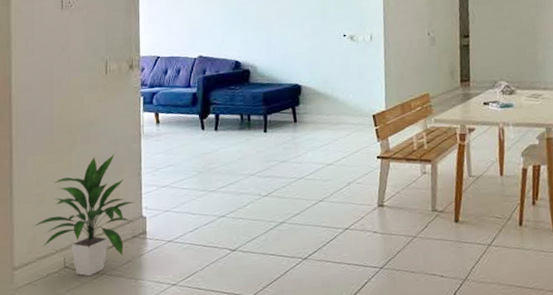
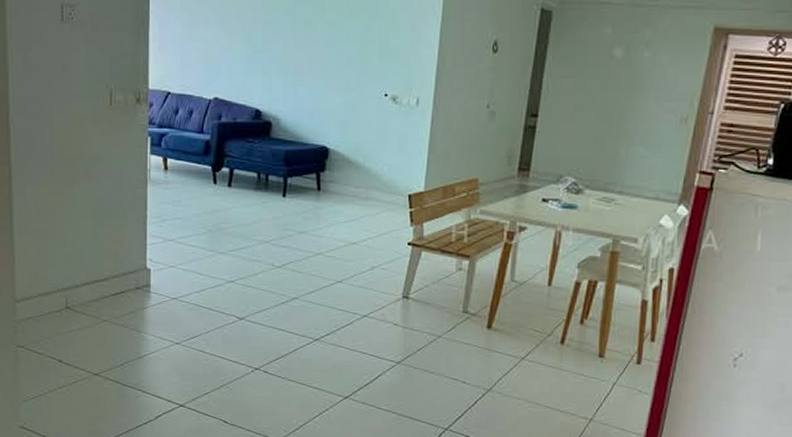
indoor plant: present [32,153,135,277] -> none [33,196,139,321]

